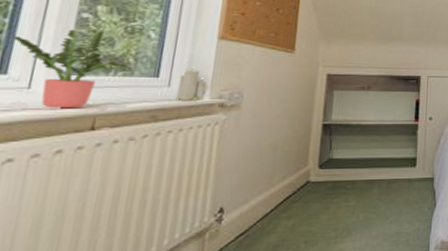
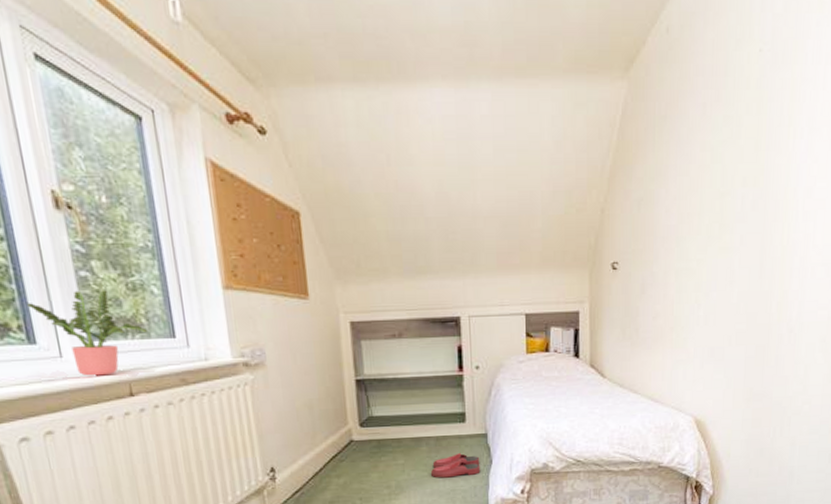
candle: present [175,68,207,101] -> none [196,325,227,361]
slippers: none [379,195,426,221] -> present [431,452,481,478]

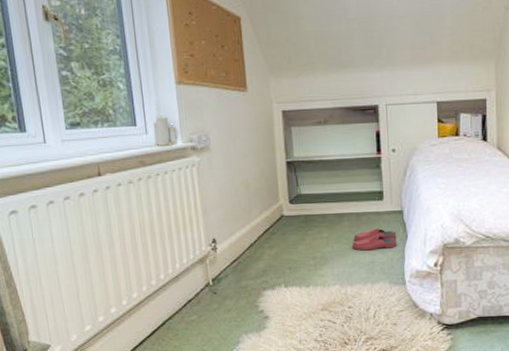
potted plant: present [27,290,147,377] -> none [20,86,114,159]
candle: none [196,325,227,361] -> present [153,115,178,146]

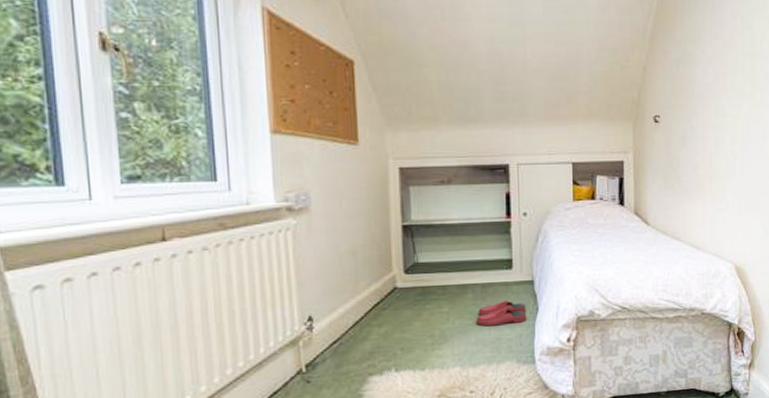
candle: present [153,115,178,146] -> none [238,169,269,205]

